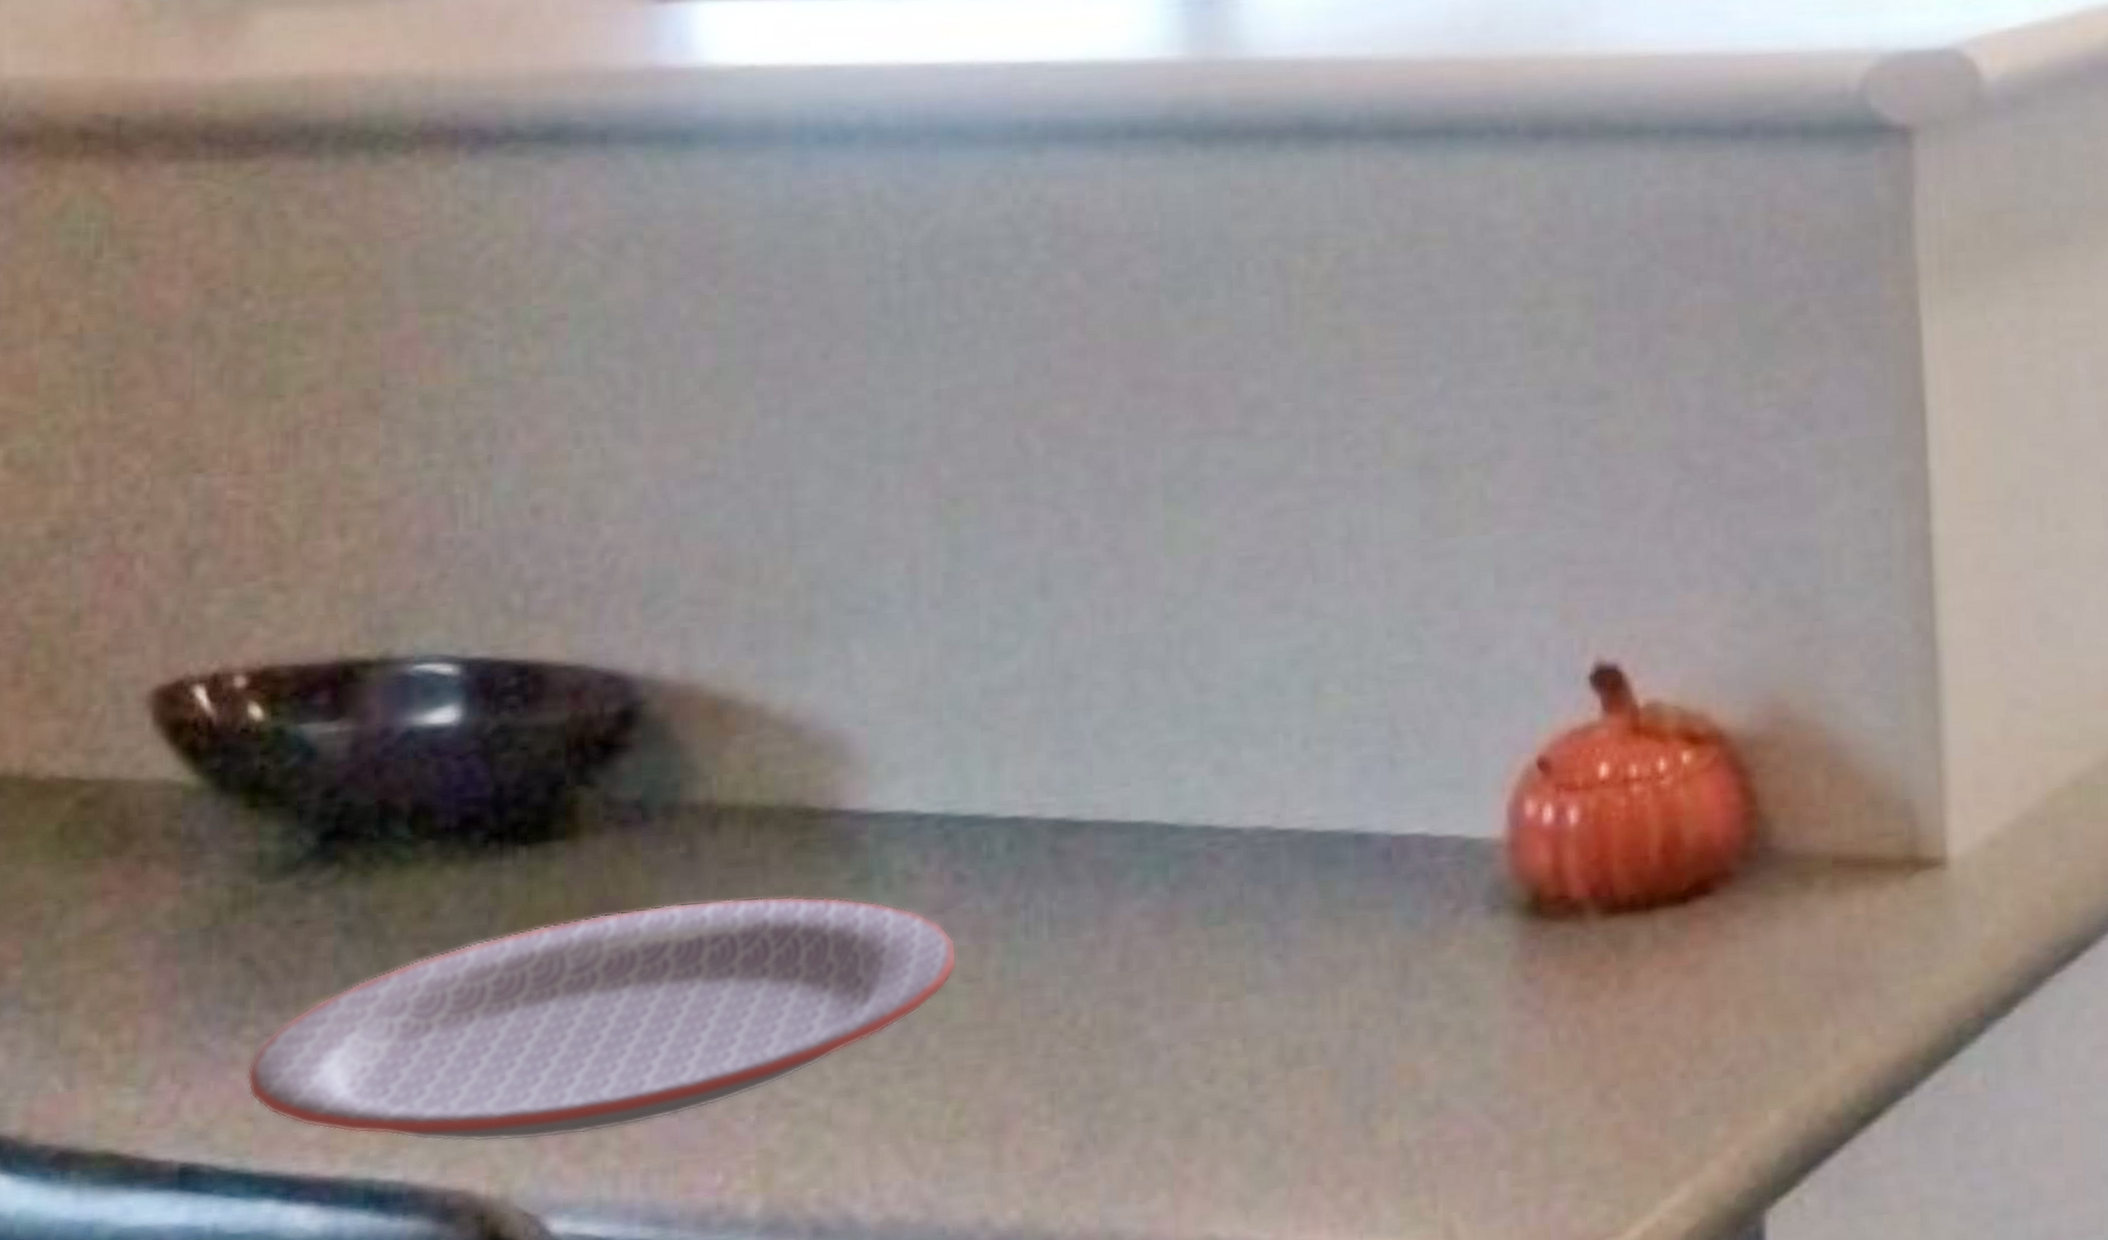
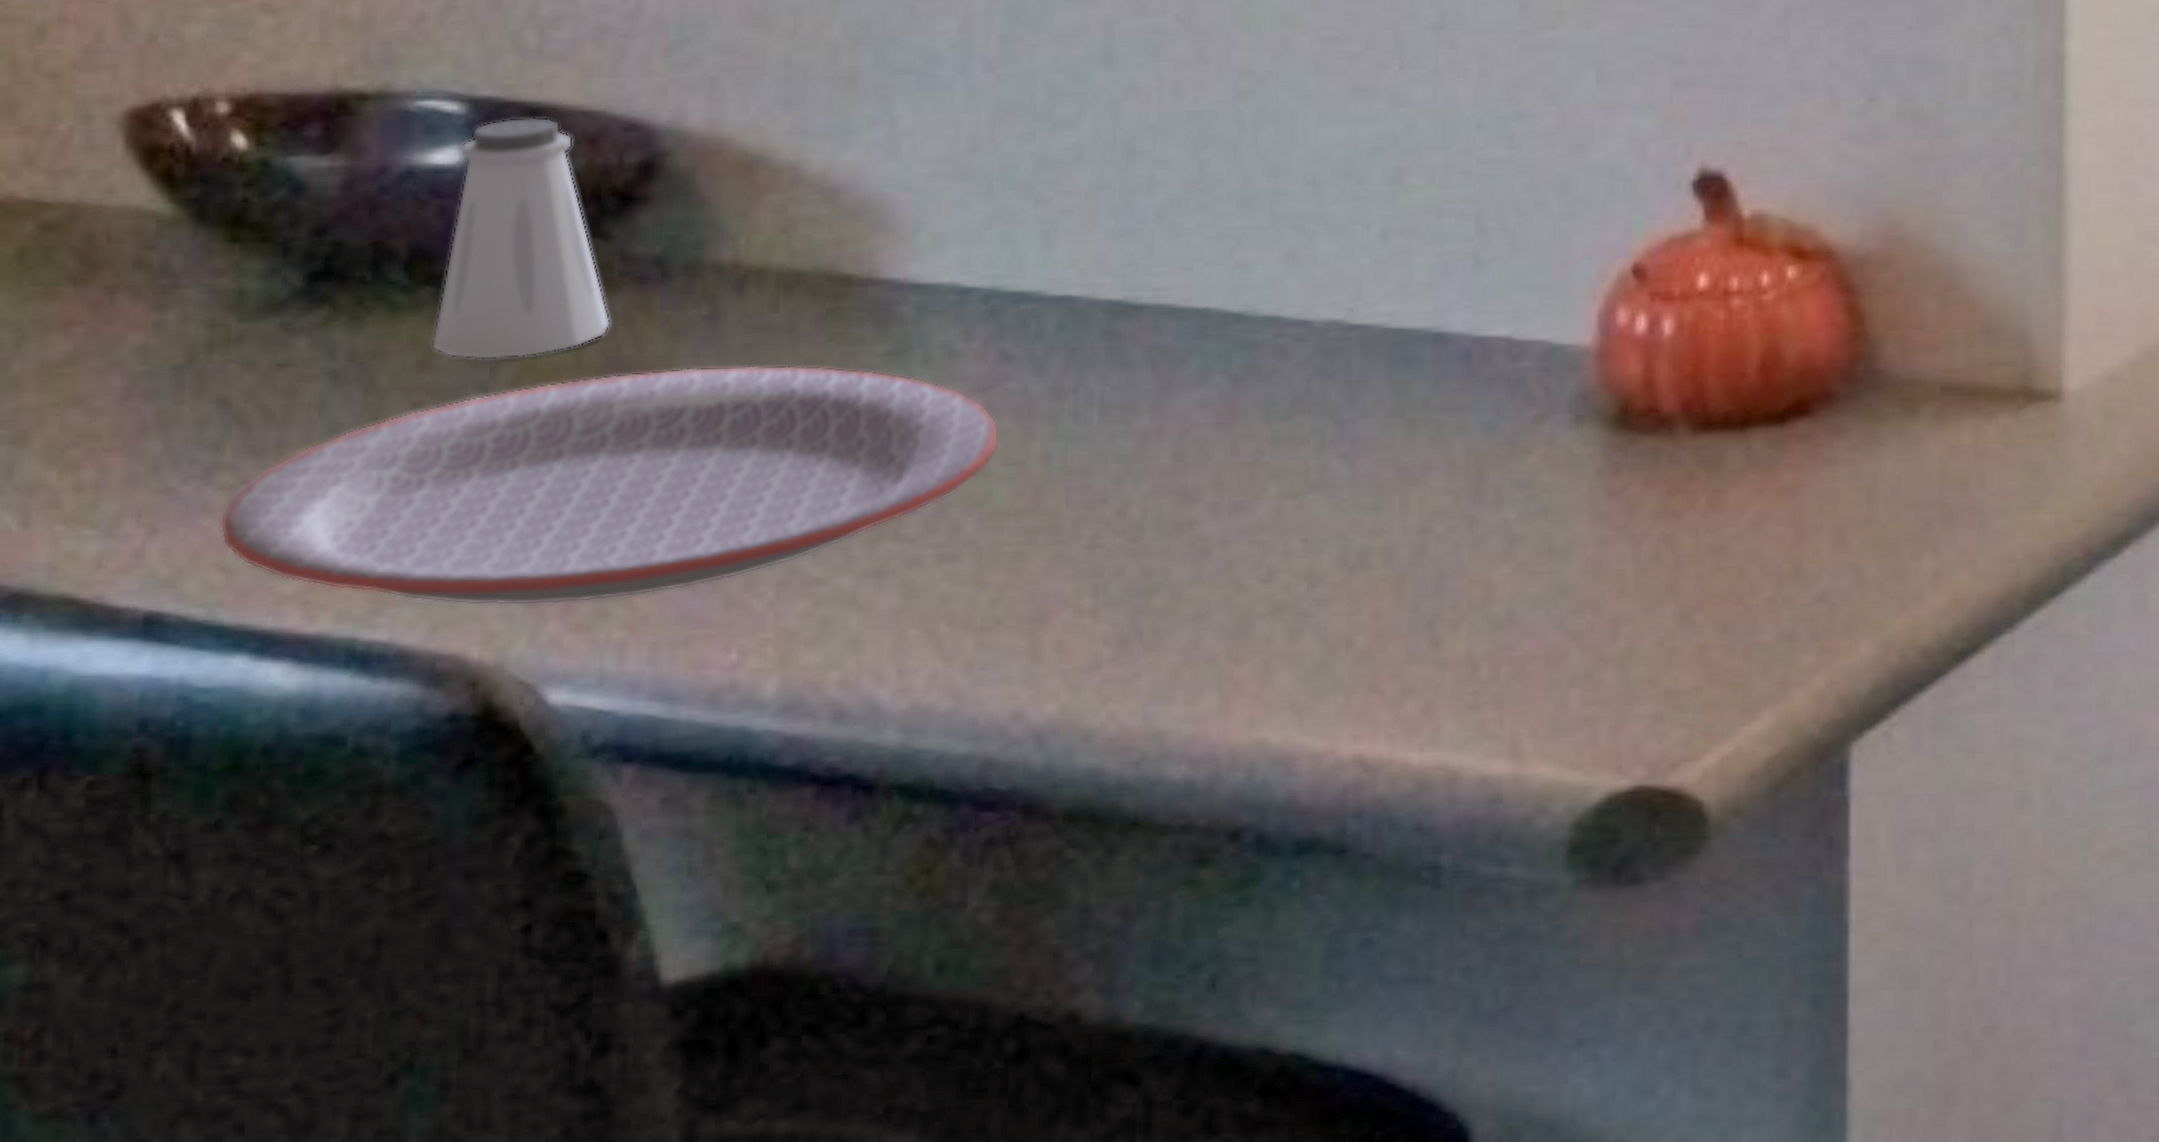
saltshaker: none [434,674,597,907] -> present [431,117,611,360]

